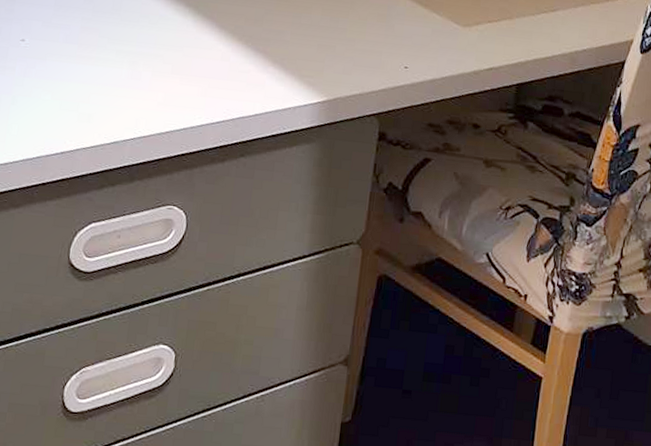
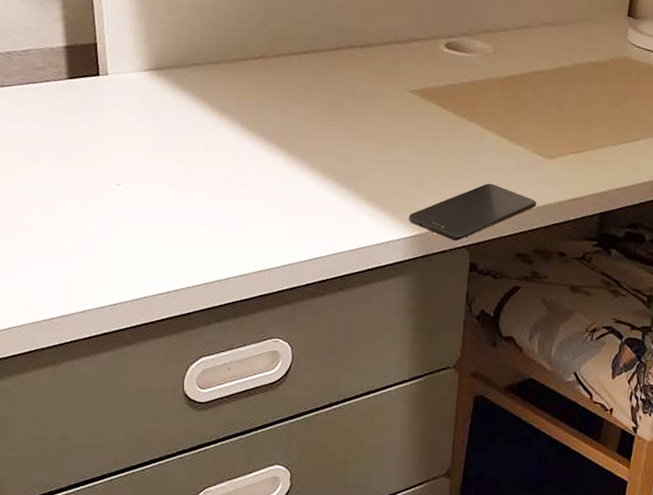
smartphone: none [317,49,452,109] -> present [409,183,537,242]

